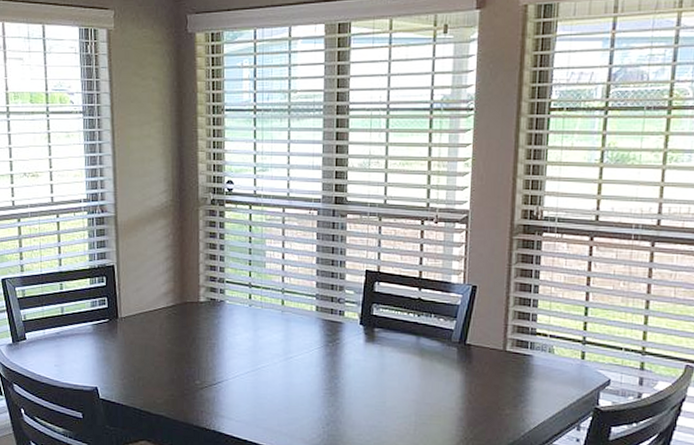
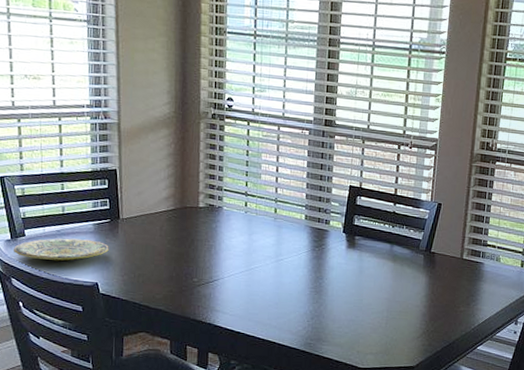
plate: none [14,340,108,366] -> present [12,238,109,262]

